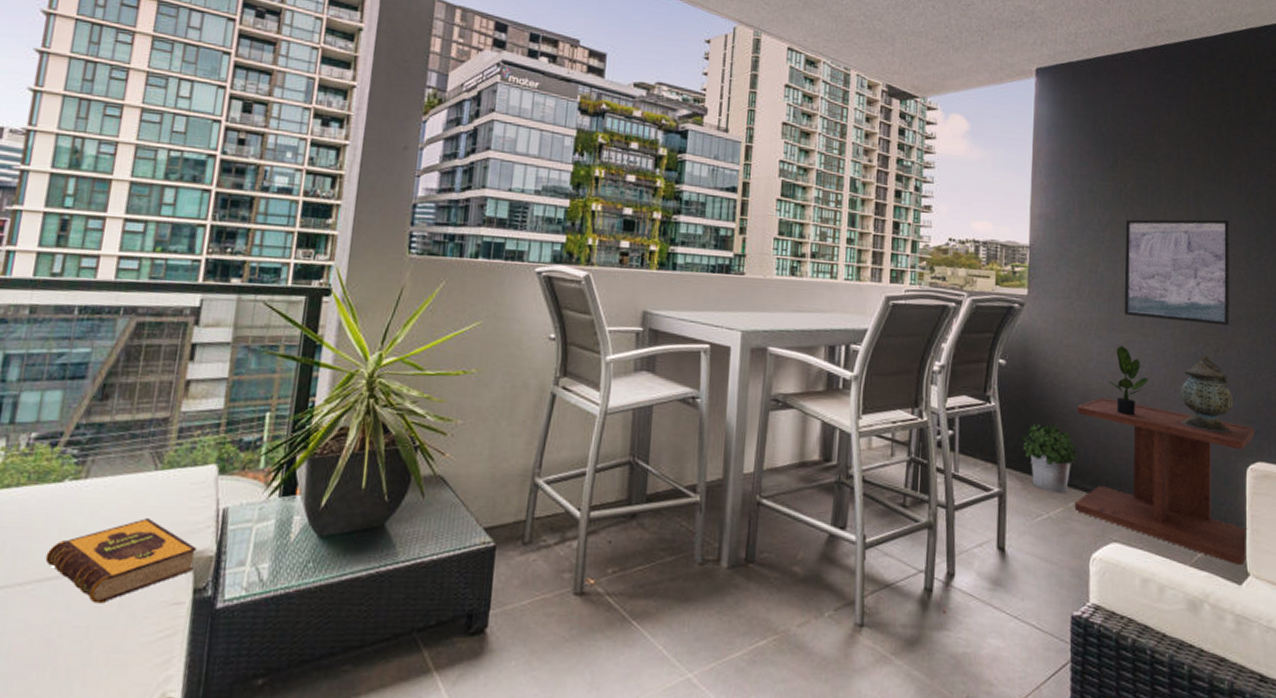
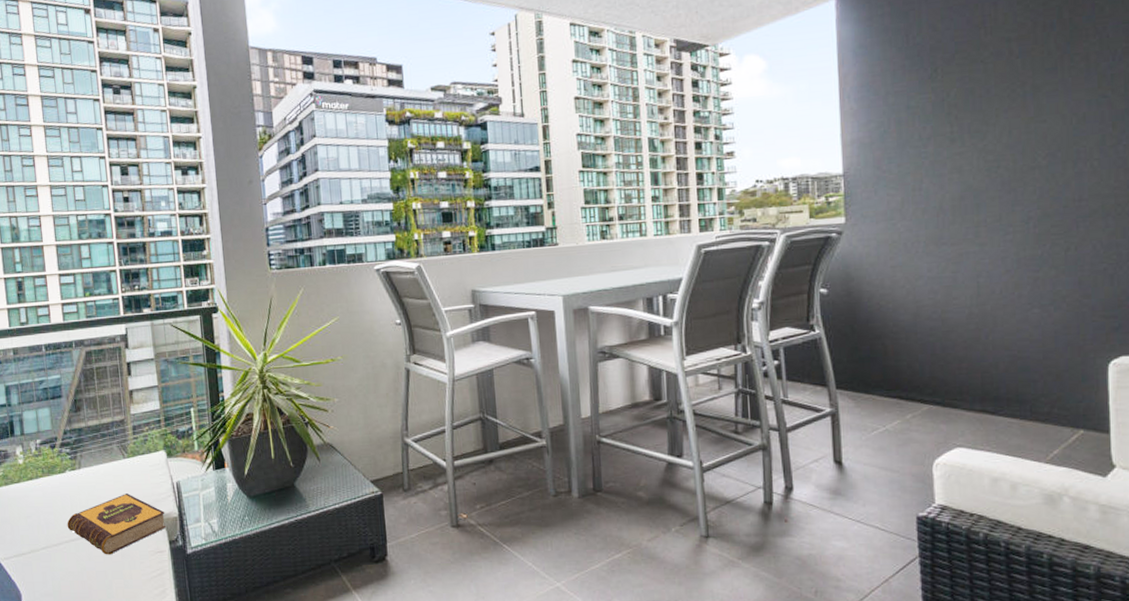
potted plant: present [1022,423,1078,494] -> none [851,344,913,407]
side table: present [1074,397,1255,565] -> none [908,311,1117,458]
potted plant: present [1109,345,1149,416] -> none [942,258,988,327]
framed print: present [1124,219,1231,325] -> none [950,110,1083,228]
lantern: present [1180,354,1234,433] -> none [1026,255,1090,332]

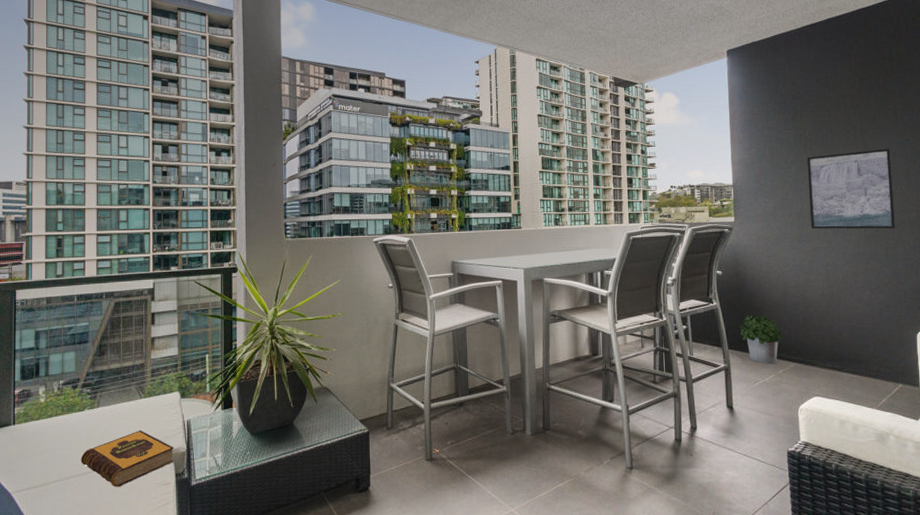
potted plant: none [851,344,913,407] -> present [739,315,783,364]
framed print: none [950,110,1083,228] -> present [806,148,896,229]

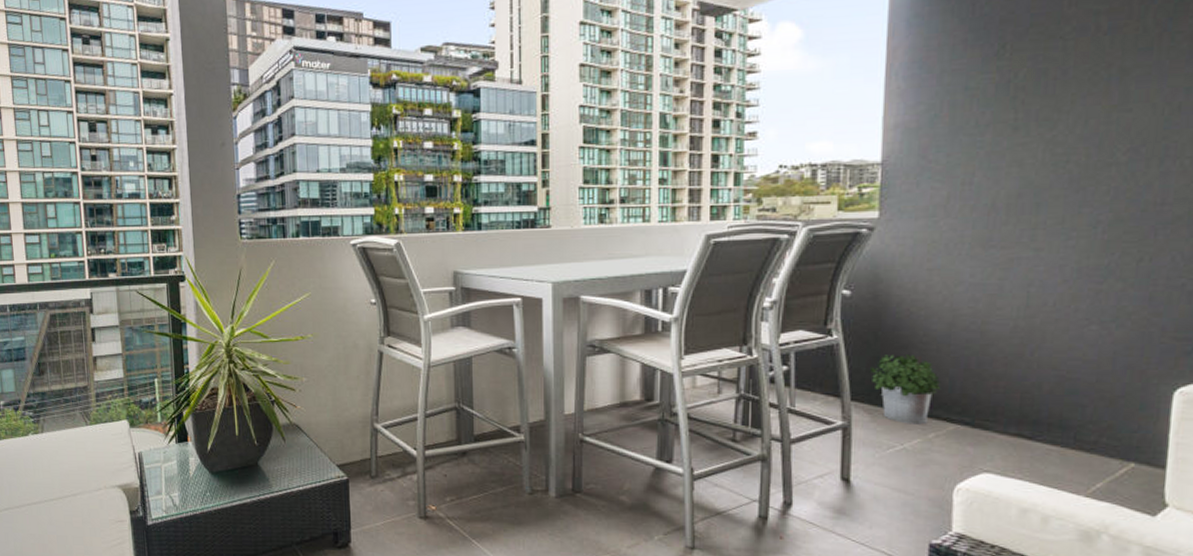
hardback book: present [80,430,174,487] -> none [29,461,127,521]
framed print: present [806,148,896,229] -> none [1008,98,1172,230]

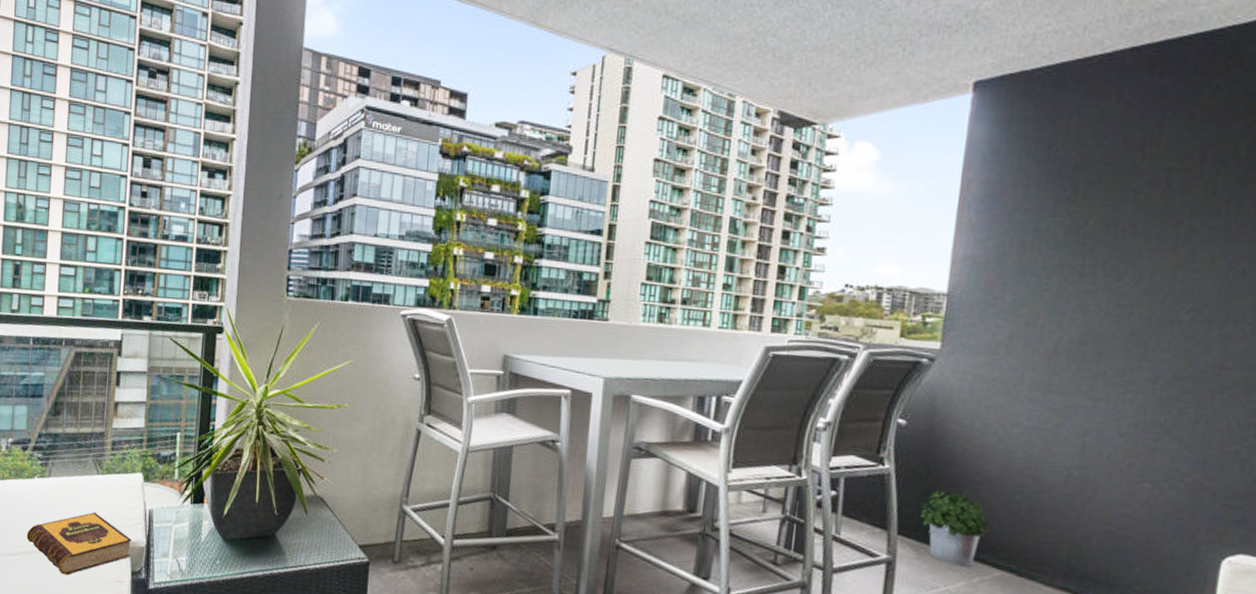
hardback book: none [29,461,127,521] -> present [26,512,132,576]

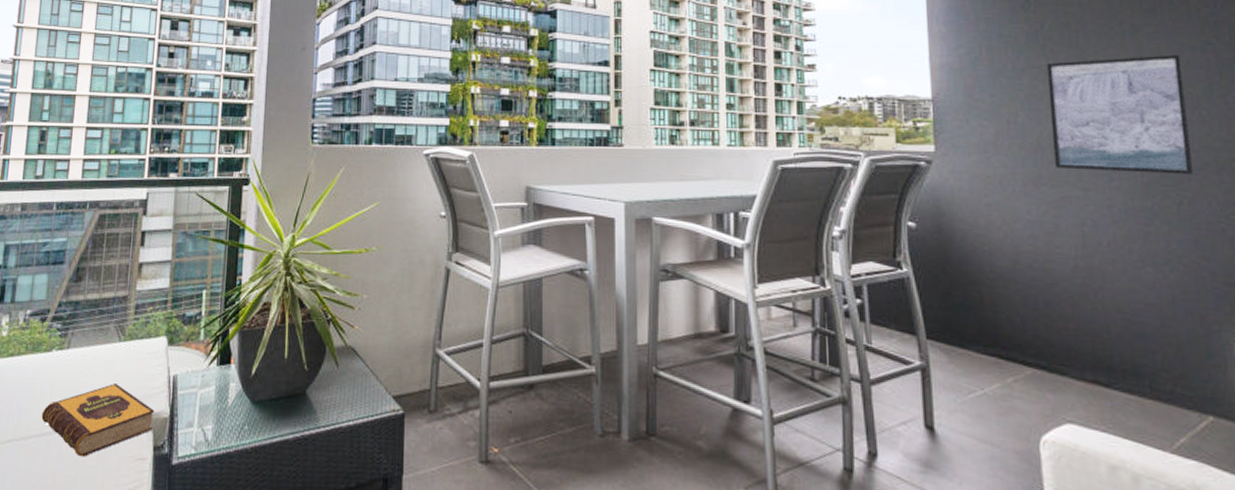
potted plant: present [920,490,990,568] -> none [943,290,1014,368]
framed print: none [1069,262,1237,392] -> present [1046,54,1195,174]

